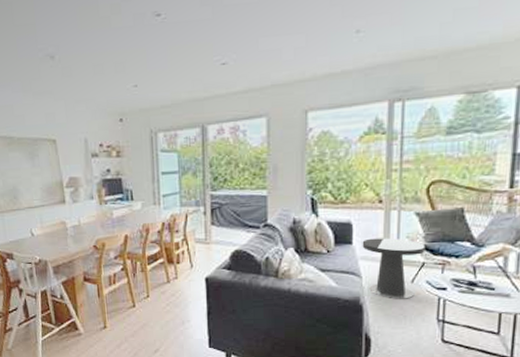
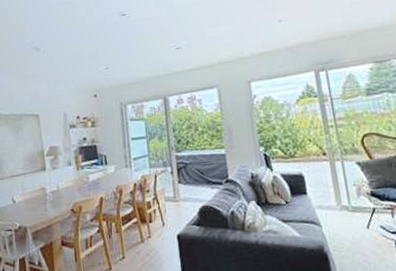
side table: present [362,238,426,299] -> none [315,186,373,246]

